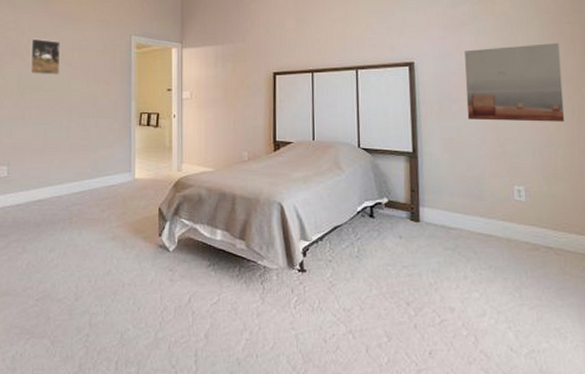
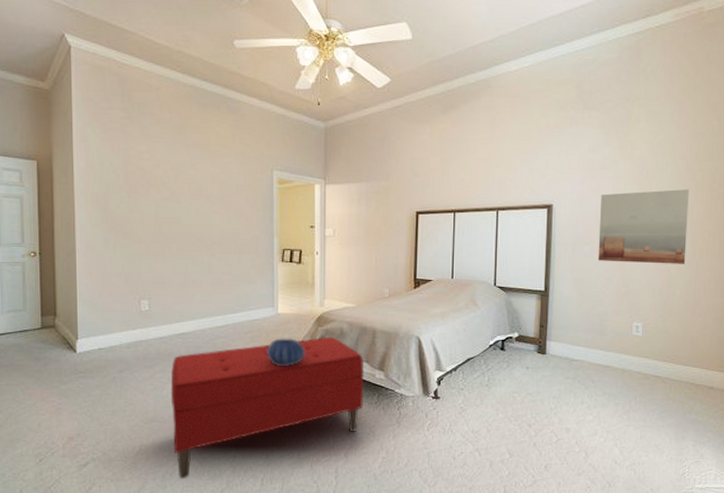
bench: none [24,202,224,361] -> present [170,336,364,479]
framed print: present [29,38,61,75] -> none [167,170,200,209]
decorative bowl: none [123,205,162,235] -> present [267,338,305,366]

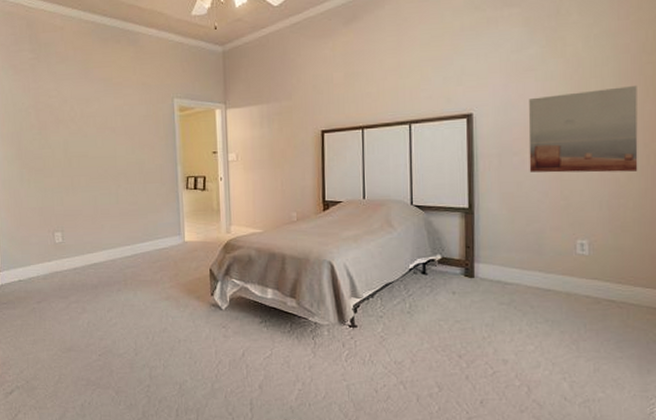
bench: present [170,336,364,479] -> none [85,263,275,408]
decorative bowl: present [267,338,305,366] -> none [176,266,214,294]

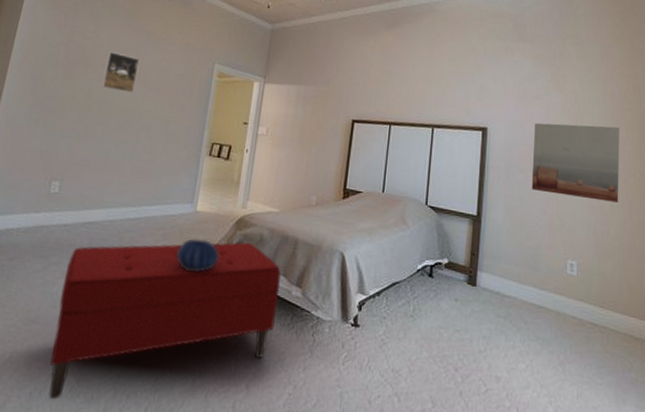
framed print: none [73,105,105,142] -> present [101,51,140,93]
bench: none [85,263,275,408] -> present [48,242,281,400]
decorative bowl: none [176,266,214,294] -> present [176,238,219,272]

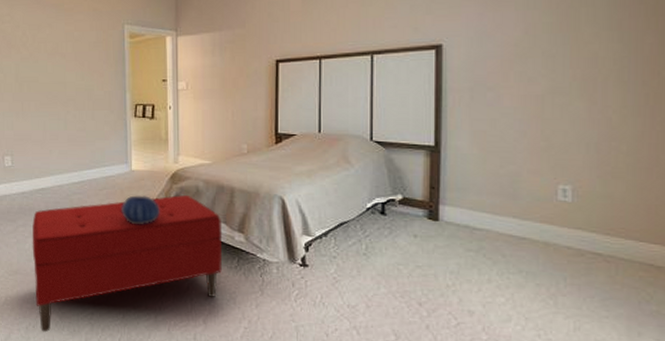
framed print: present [101,51,140,93] -> none [25,31,55,68]
wall art: present [531,122,620,203] -> none [505,16,636,112]

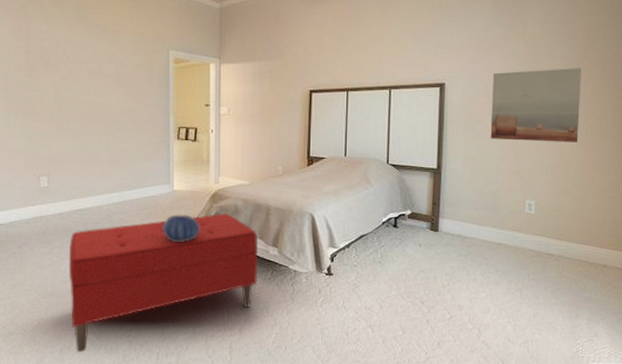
wall art: none [505,16,636,112] -> present [490,68,582,142]

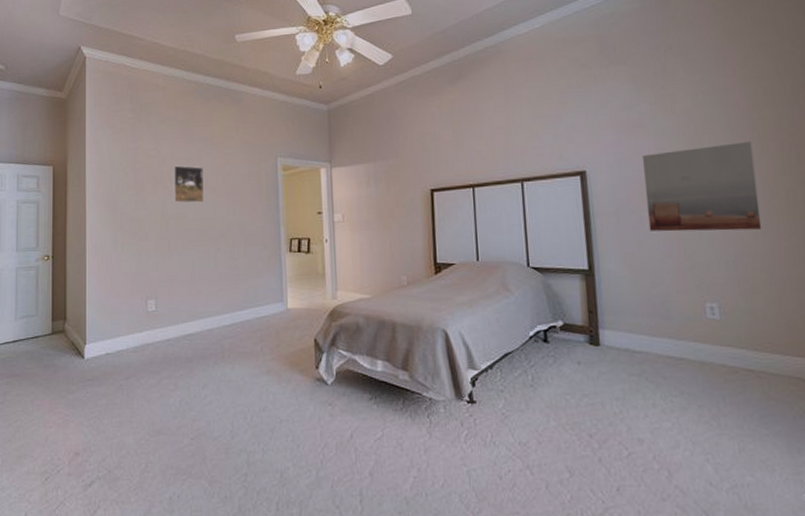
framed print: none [66,50,97,88] -> present [173,165,205,203]
bench: present [68,213,259,353] -> none [177,332,387,502]
decorative bowl: present [163,214,200,242] -> none [277,336,319,368]

